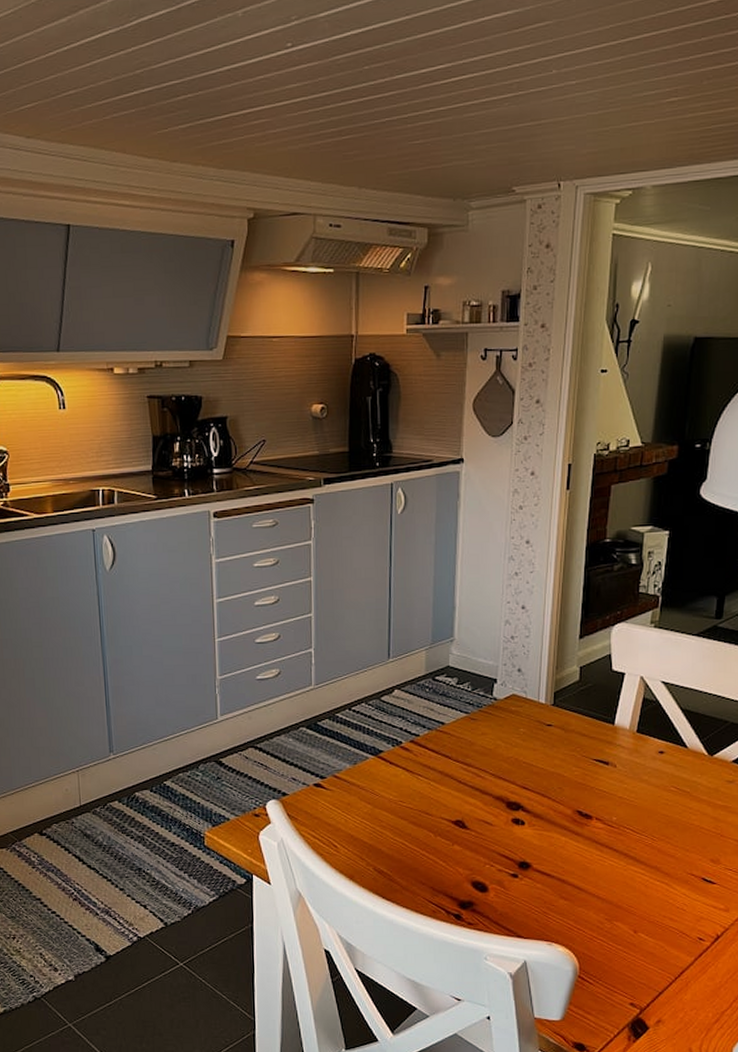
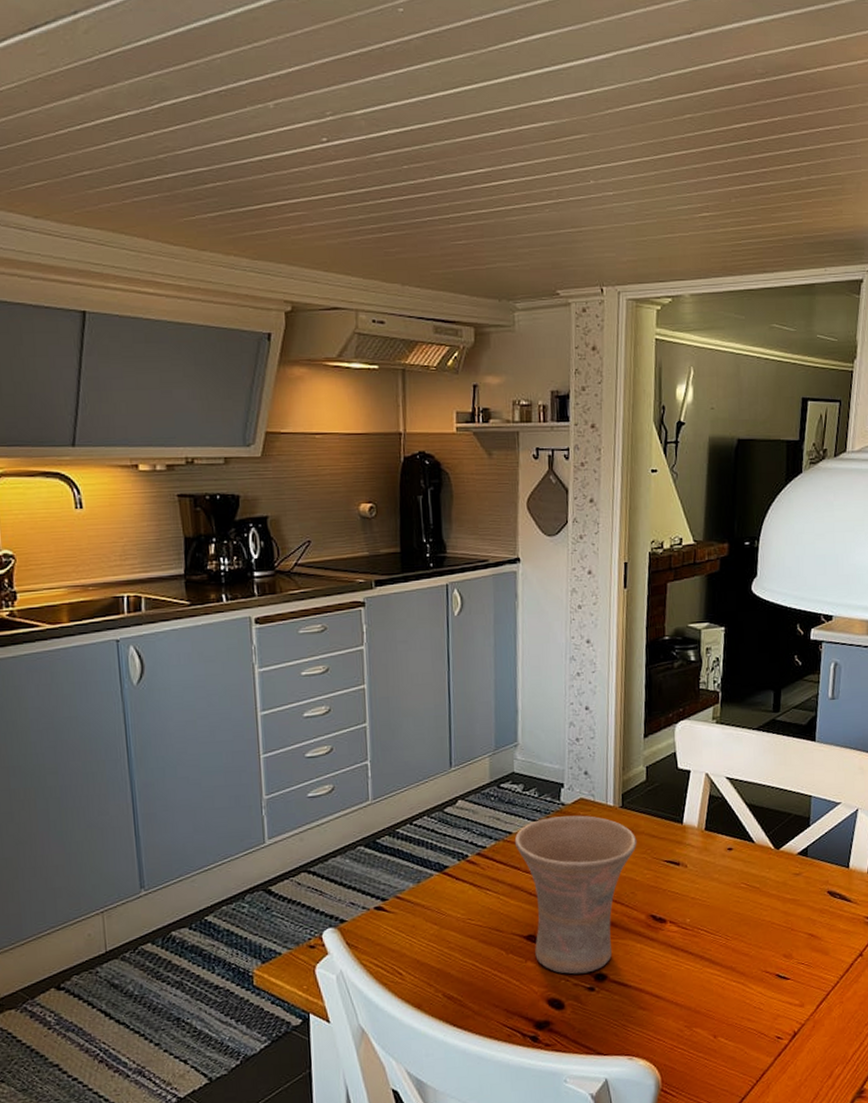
vase: none [446,710,567,861] -> present [514,815,637,974]

